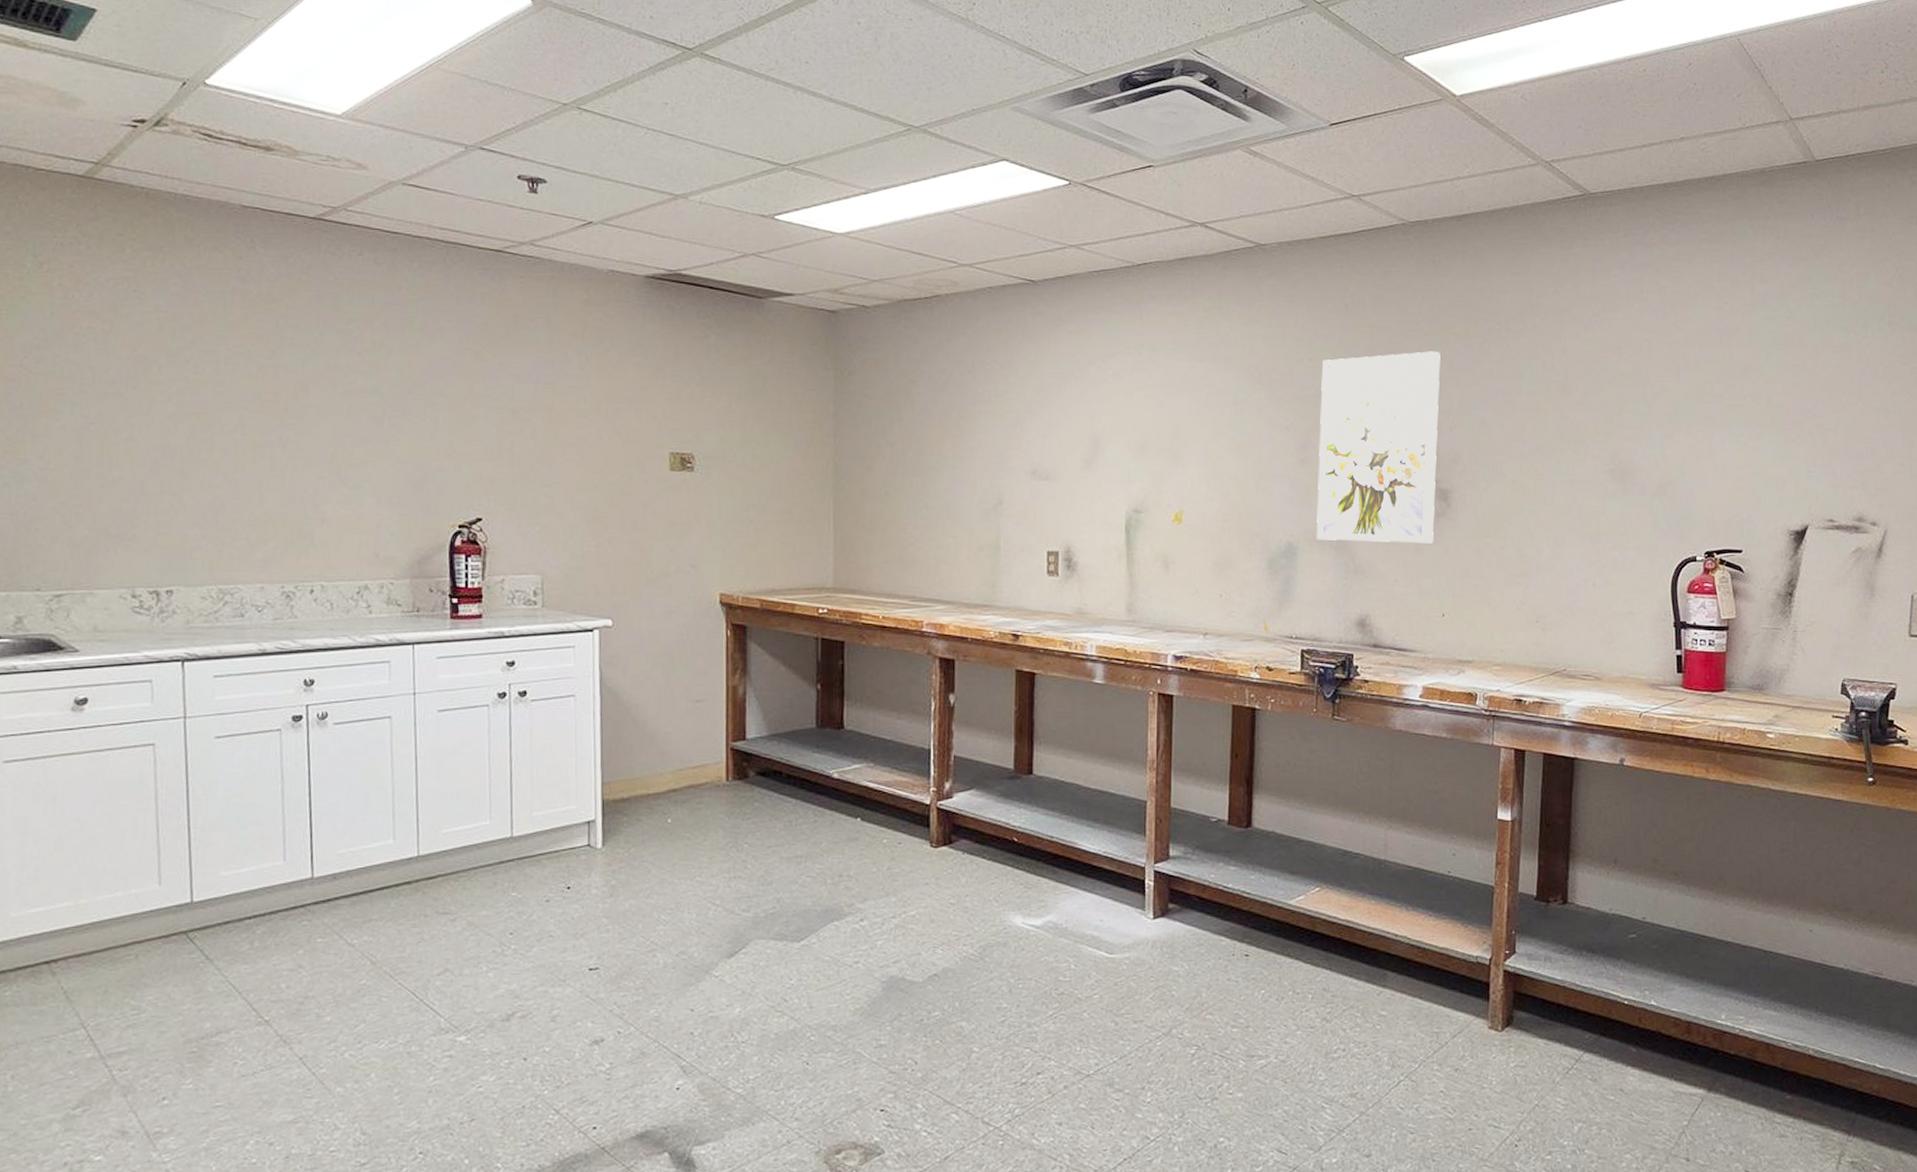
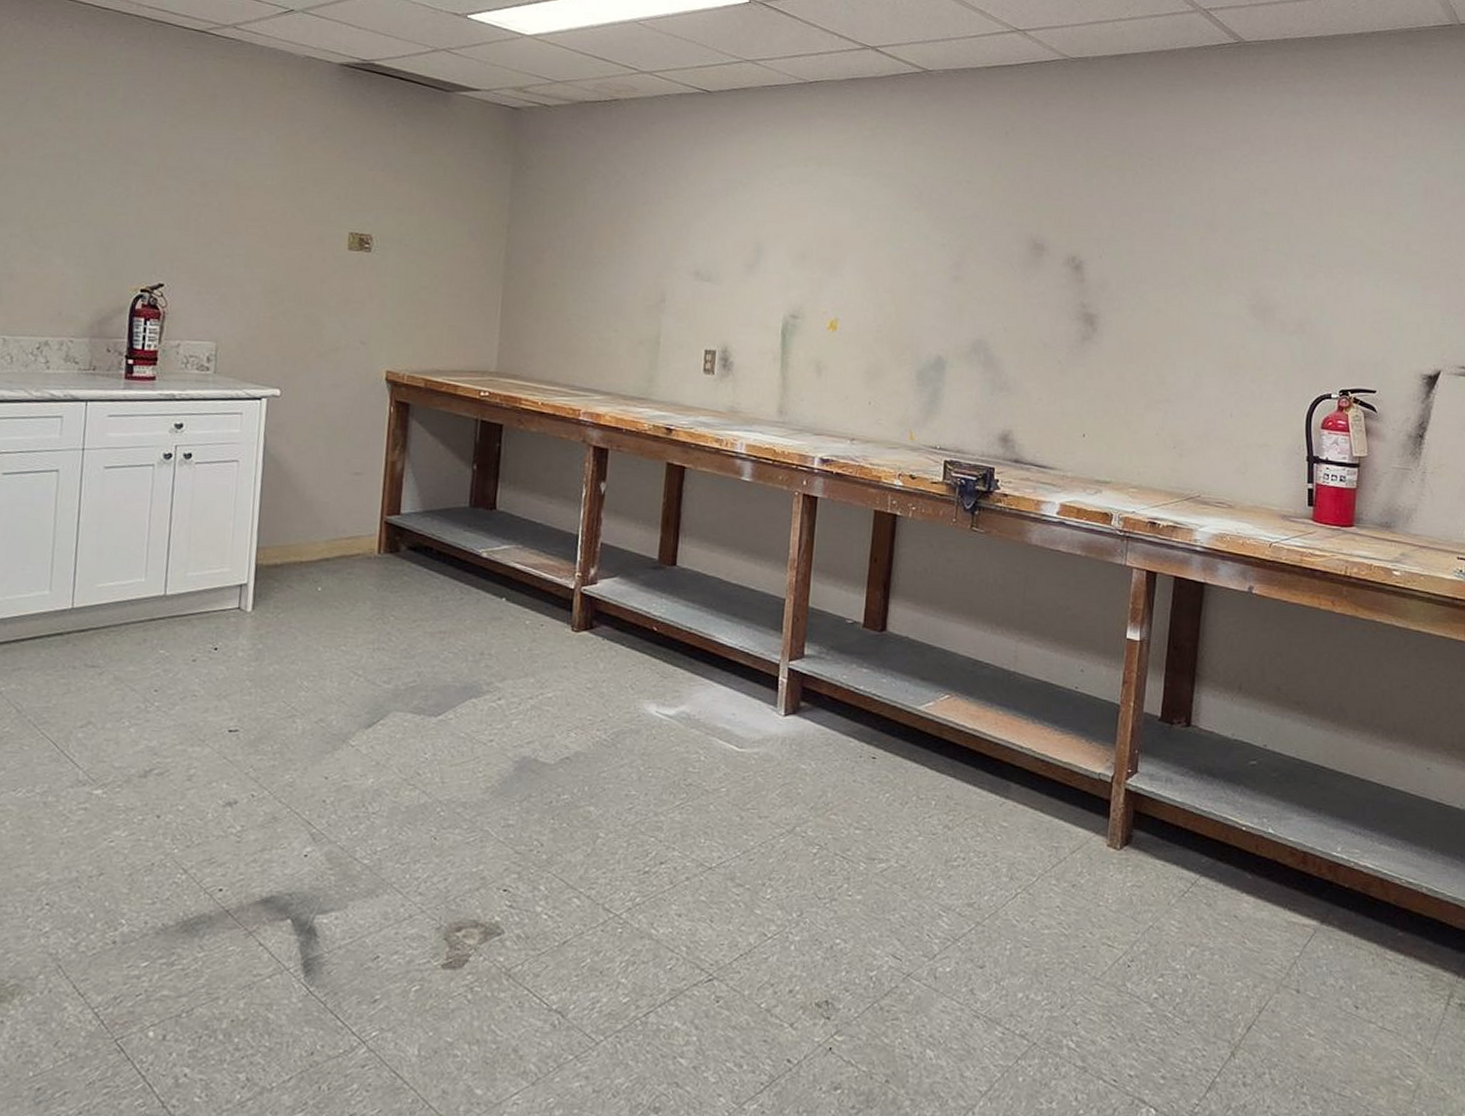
wall art: present [1317,351,1441,544] -> none [966,181,1094,366]

